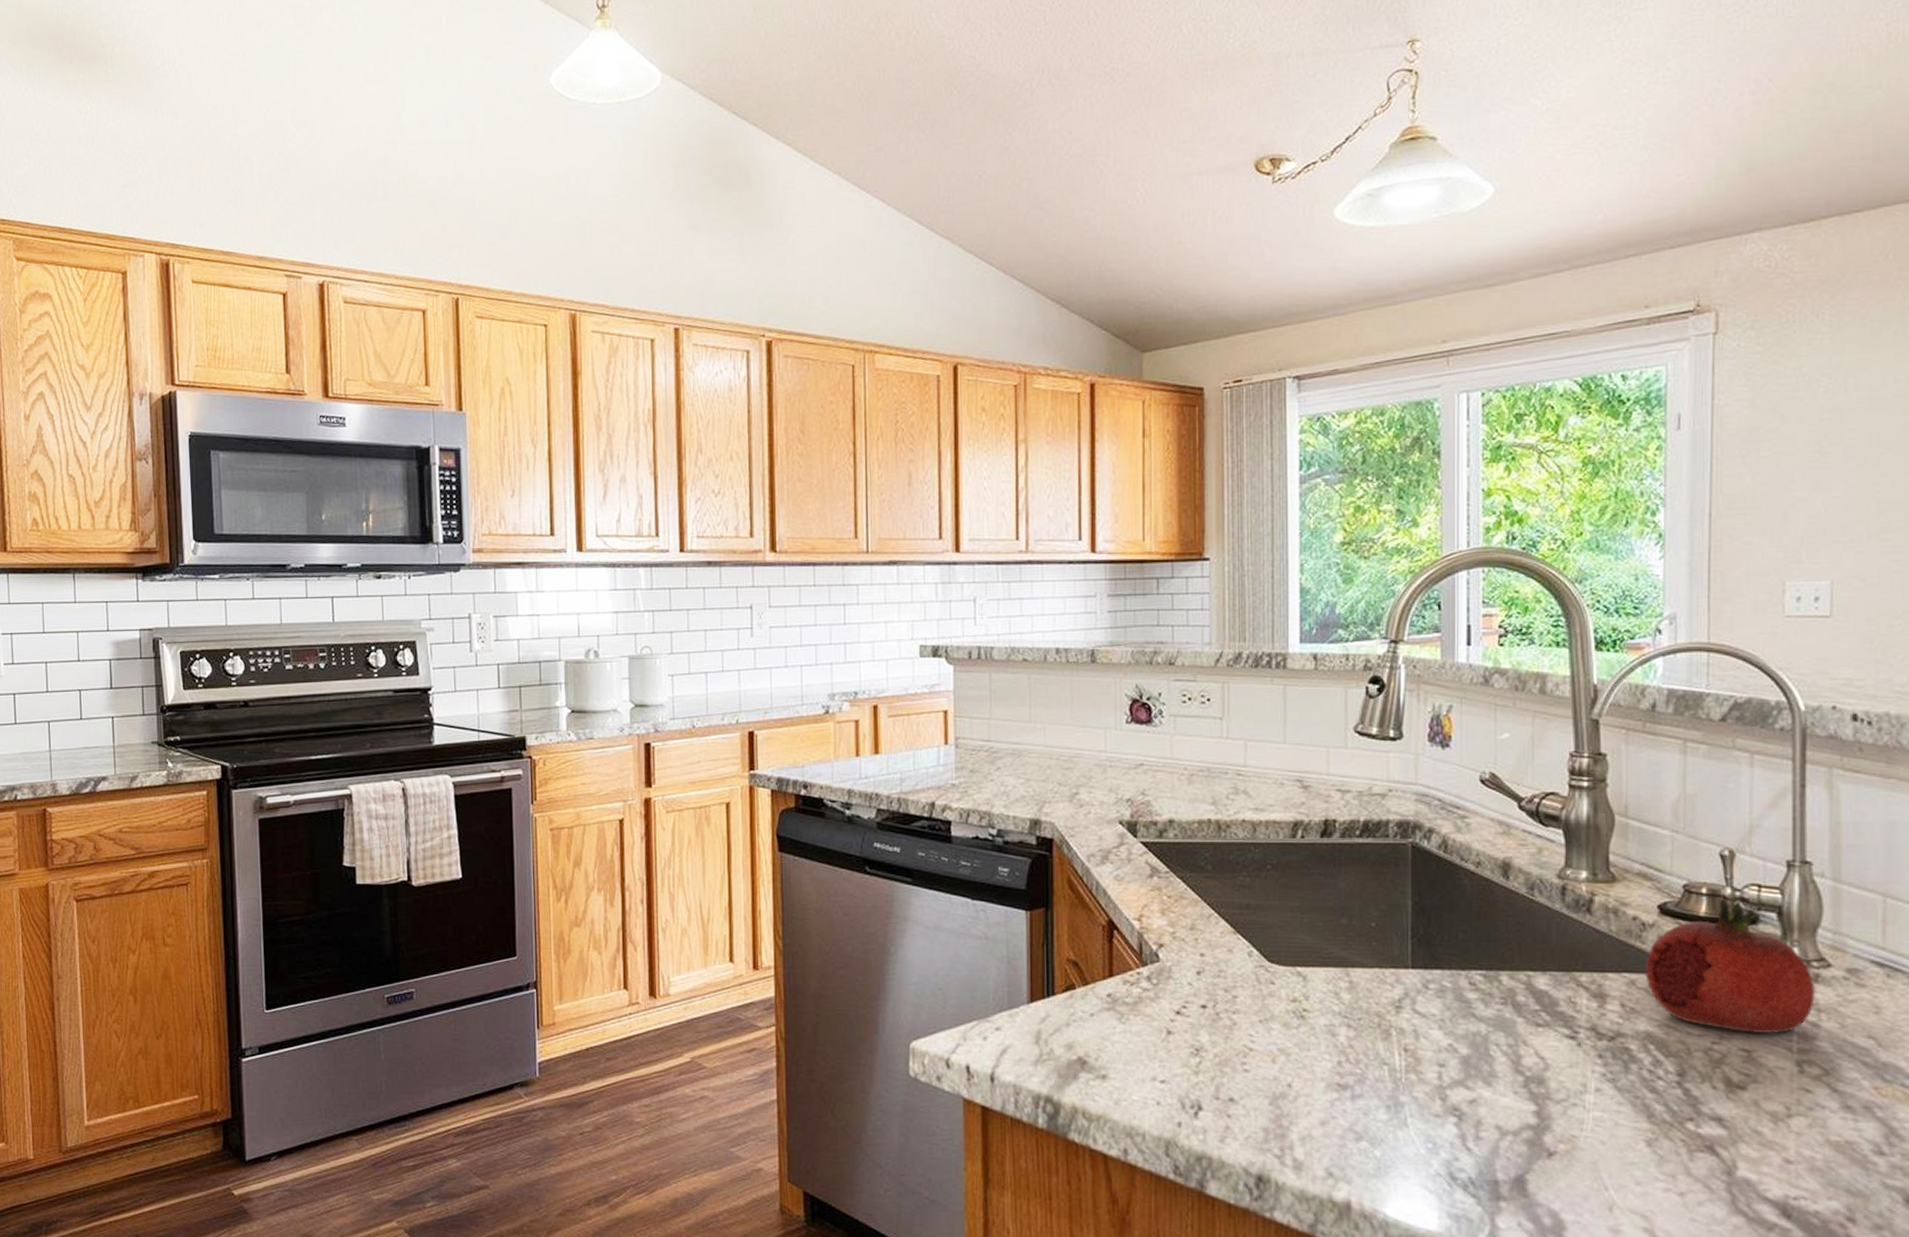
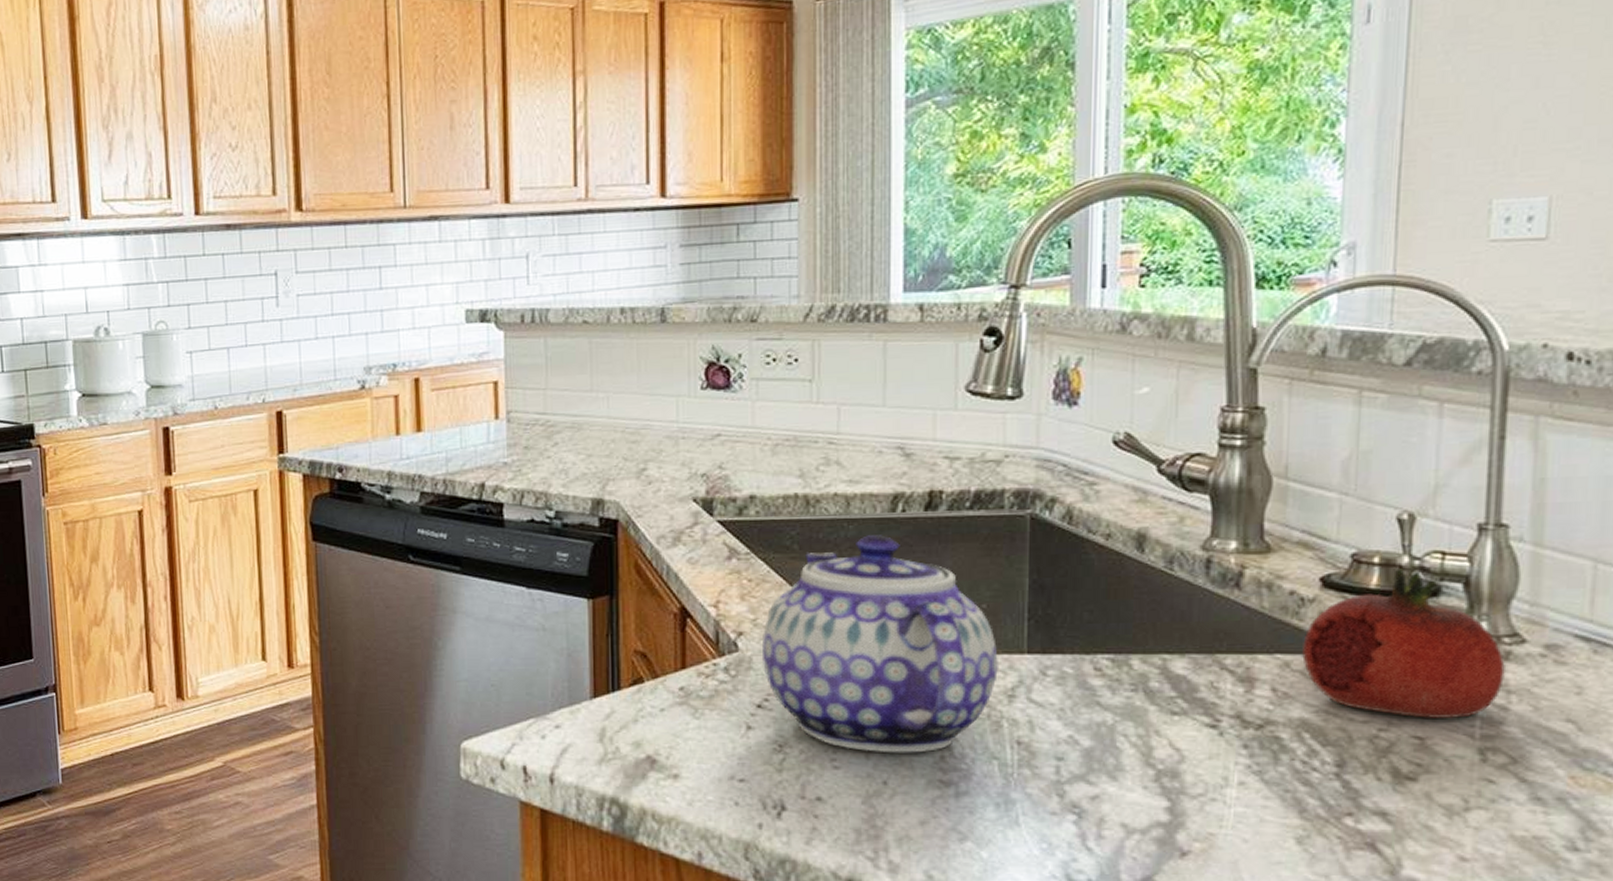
teapot: none [1181,858,1386,1058] -> present [763,535,998,753]

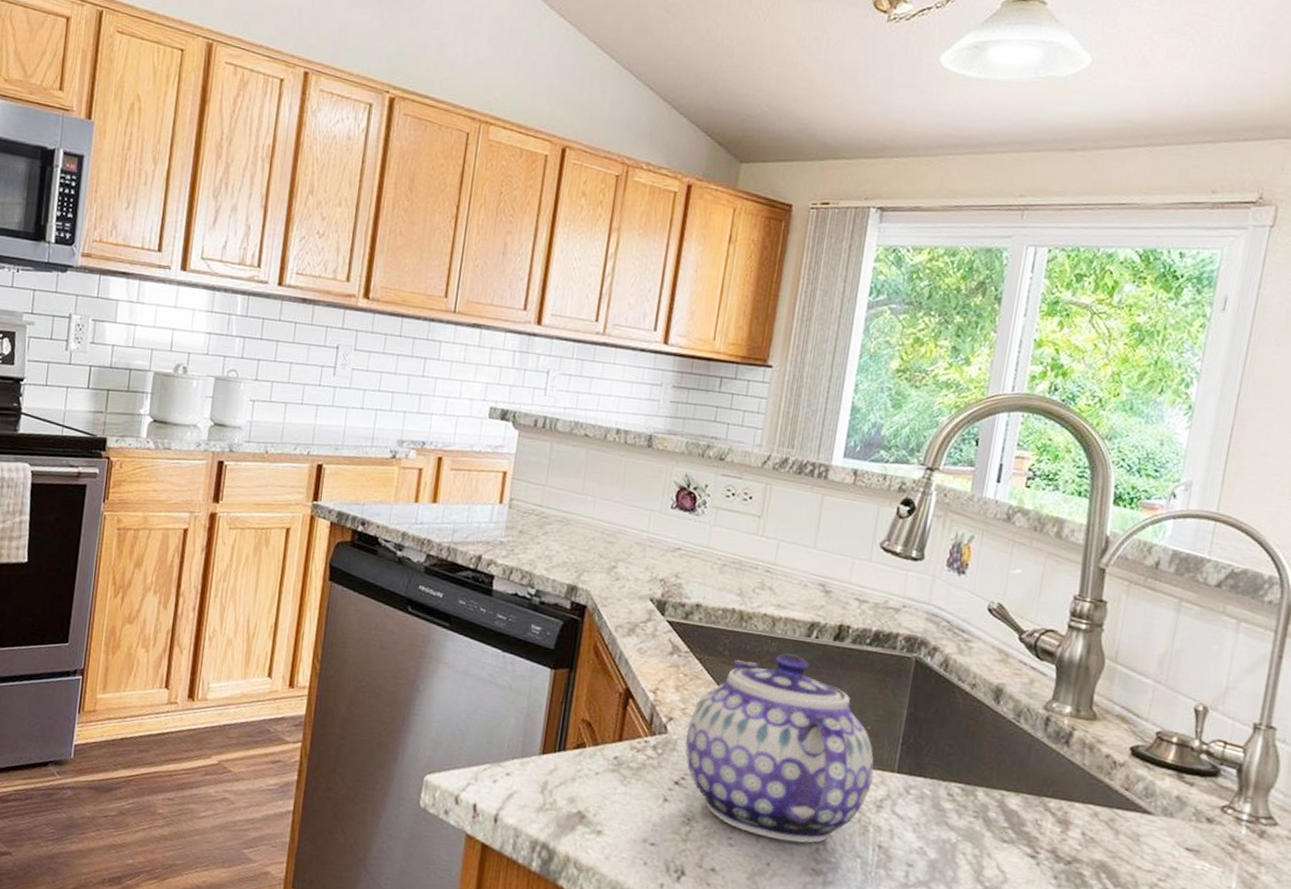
fruit: present [1302,568,1505,719] -> none [1108,749,1260,880]

